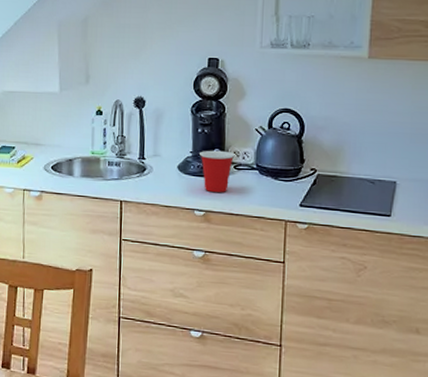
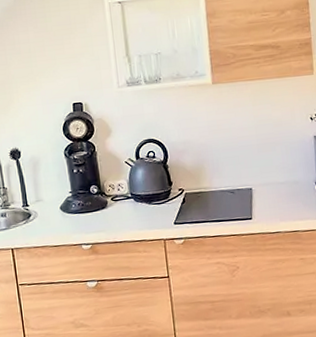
cup: present [198,150,235,192] -> none [77,186,111,226]

